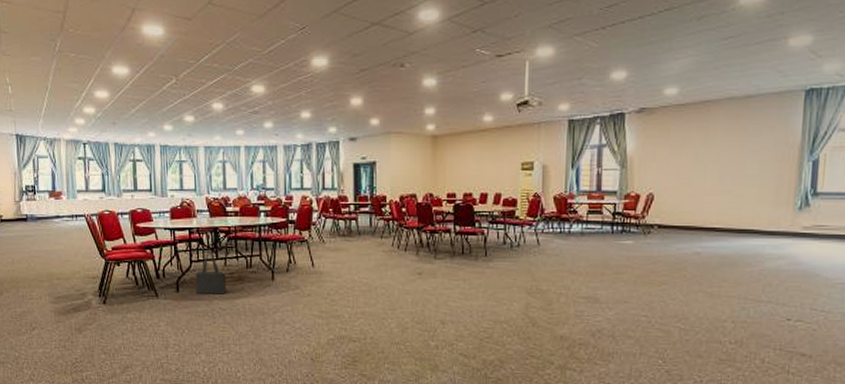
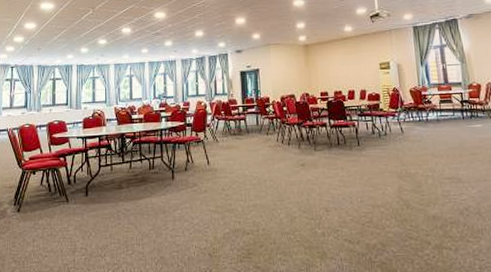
tote bag: present [195,250,226,294] -> none [103,155,131,197]

